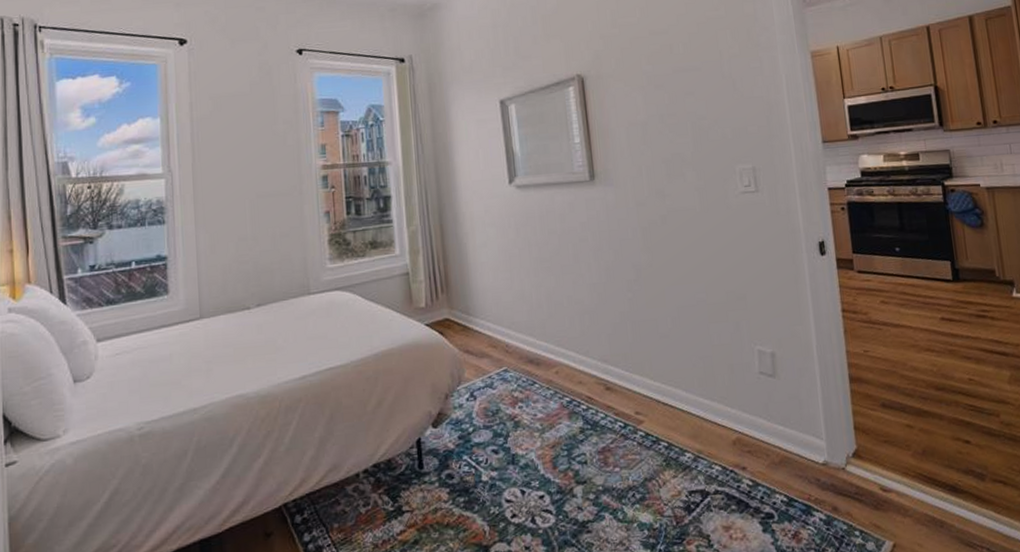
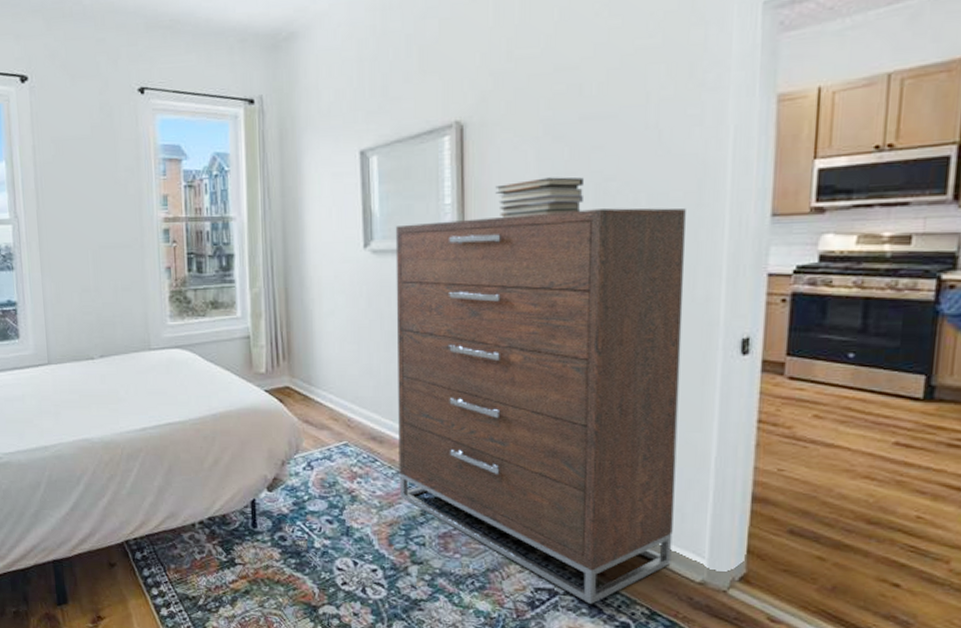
dresser: none [535,139,798,500] -> present [395,208,686,604]
book stack: none [614,117,684,152] -> present [495,177,584,217]

